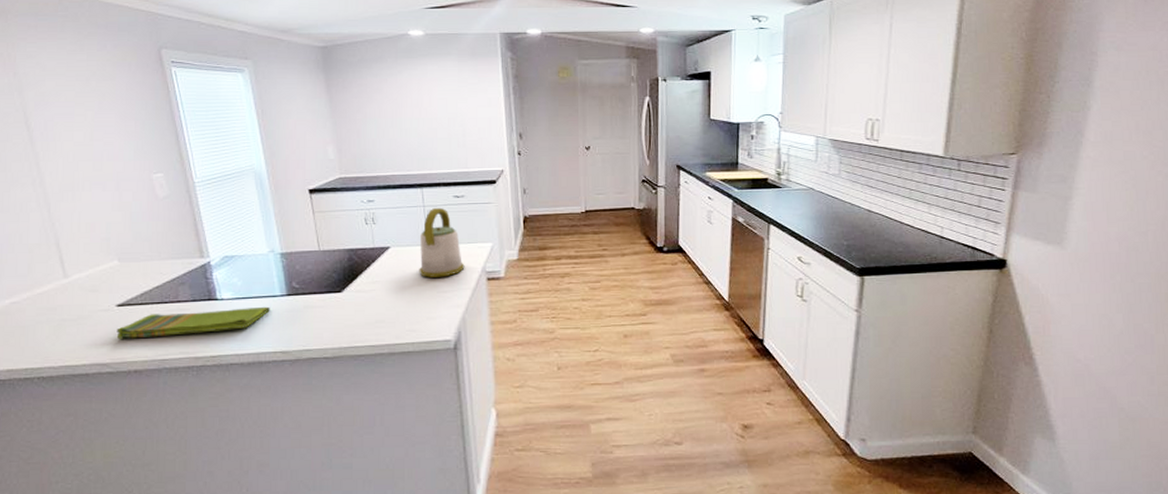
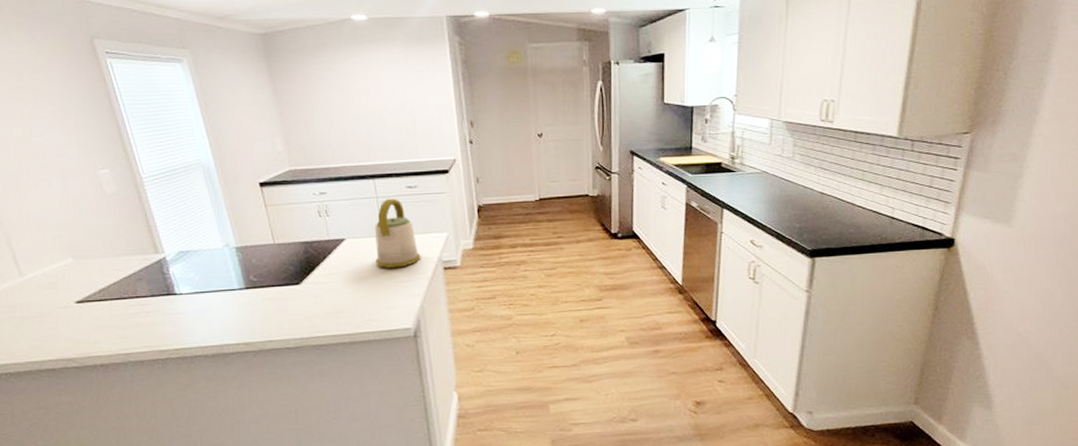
dish towel: present [116,306,270,339] -> none [78,300,230,335]

